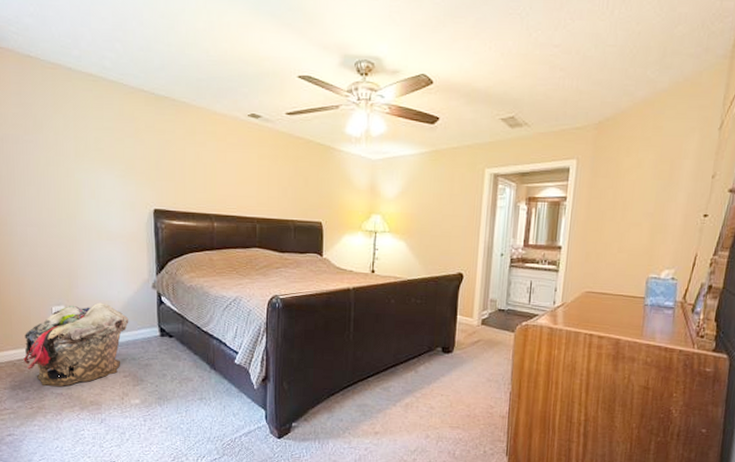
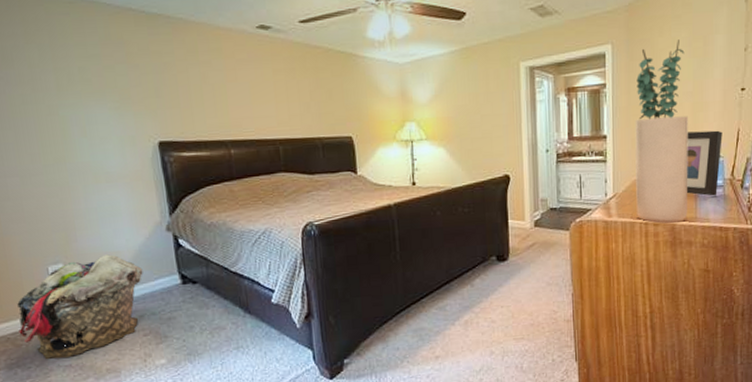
vase: none [582,161,650,339] -> present [635,39,688,224]
picture frame: none [635,252,679,317] -> present [686,130,722,196]

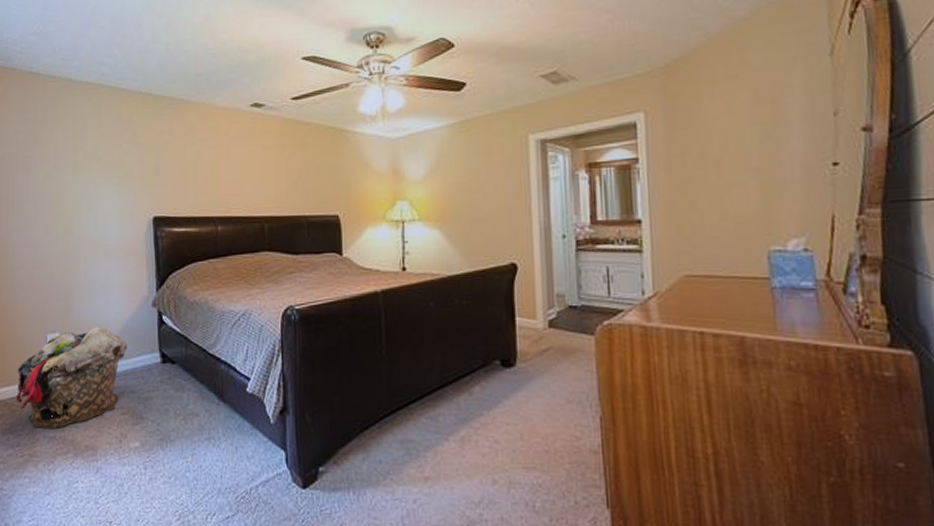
vase: present [635,39,688,224] -> none [679,104,763,336]
picture frame: present [686,130,722,196] -> none [754,216,809,303]

